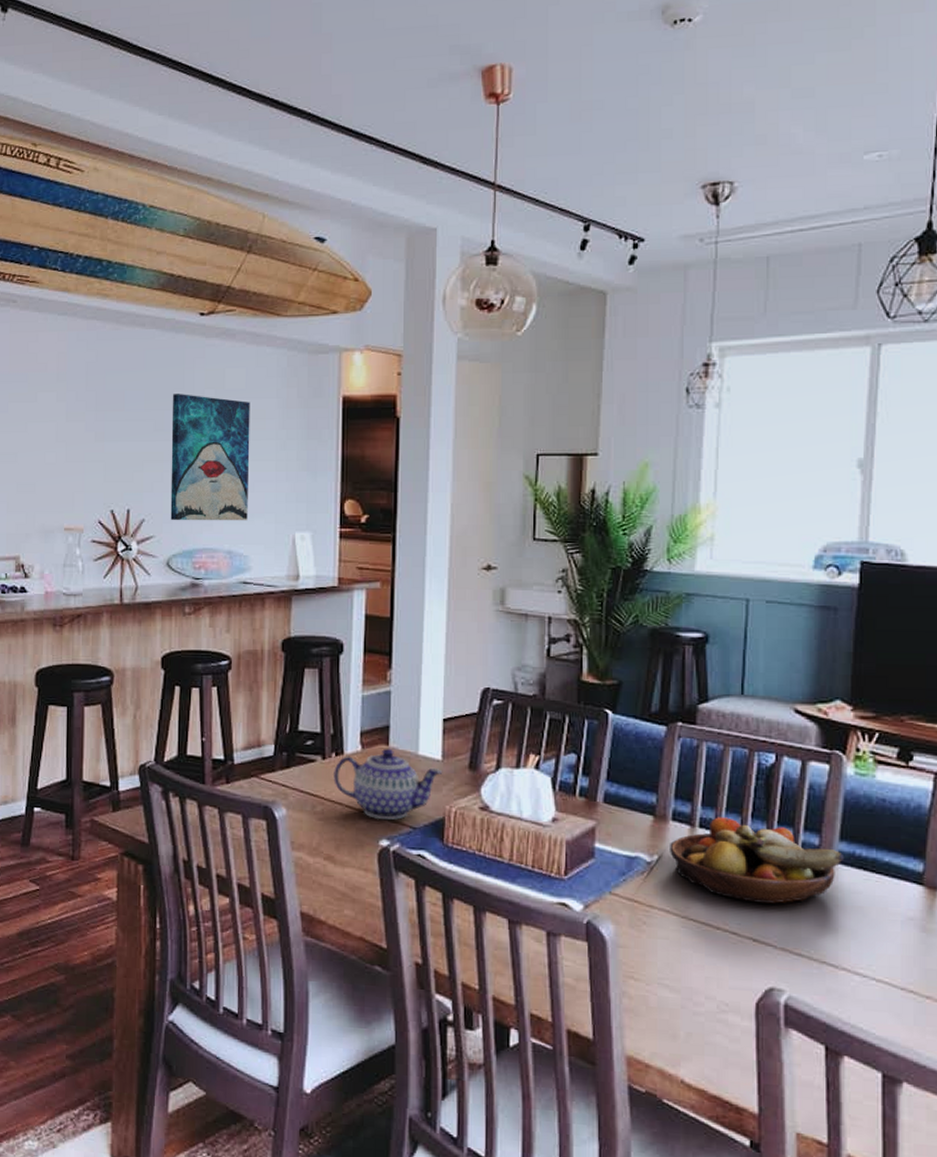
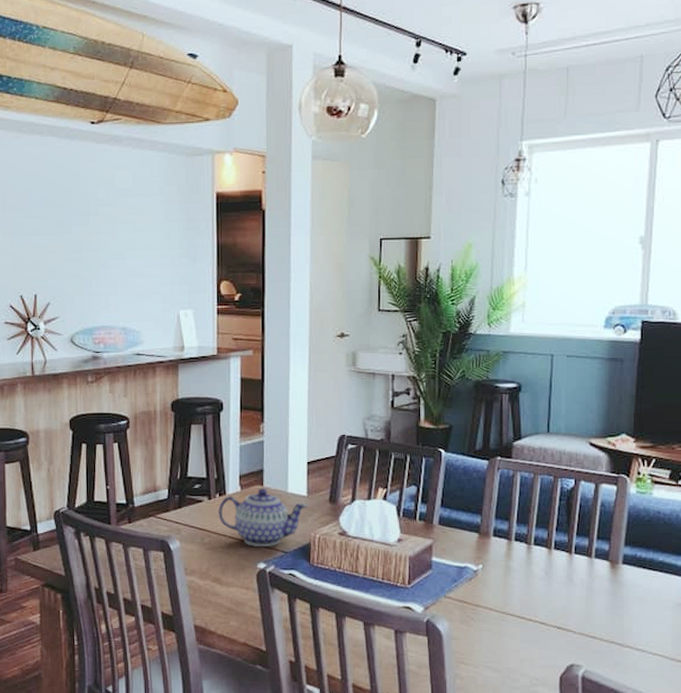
wall art: present [170,394,250,521] -> none [69,193,139,303]
fruit bowl: present [670,817,845,904] -> none [492,532,628,598]

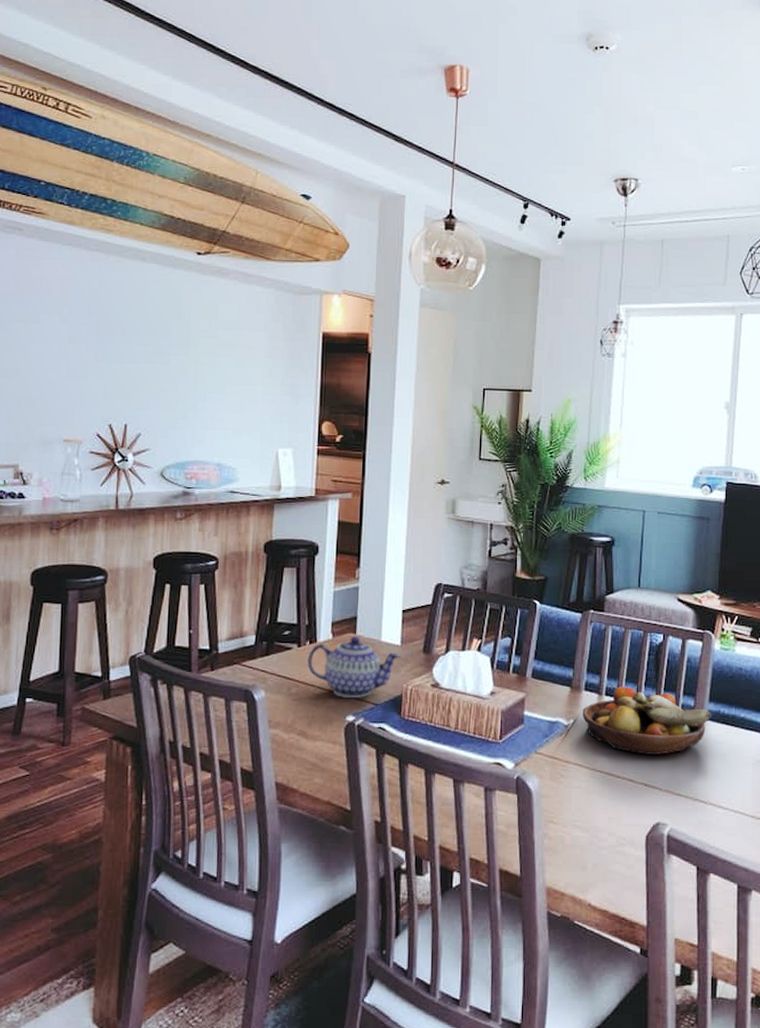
fruit bowl: none [492,532,628,598] -> present [582,686,712,755]

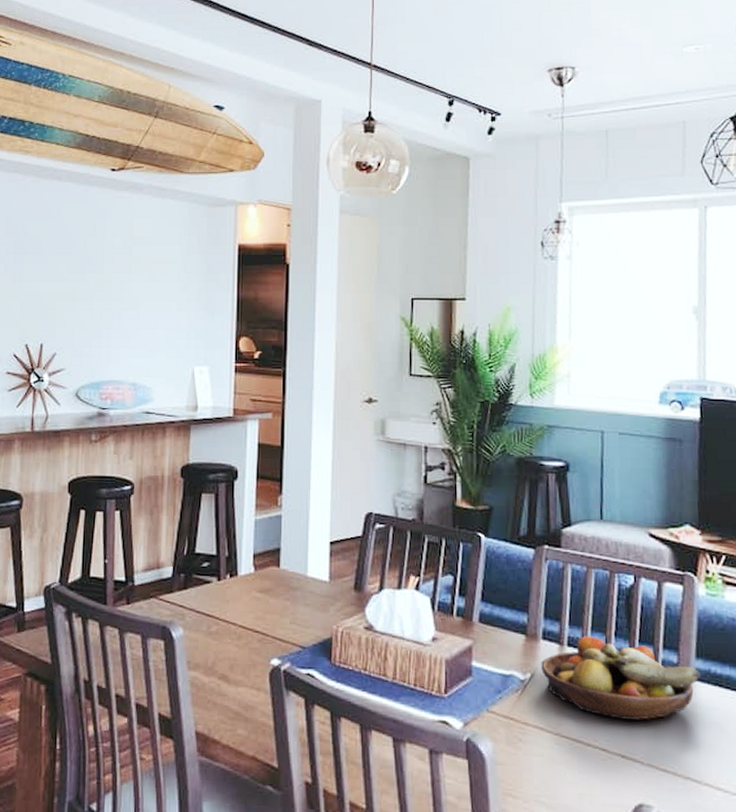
teapot: present [307,636,402,698] -> none [228,570,330,639]

